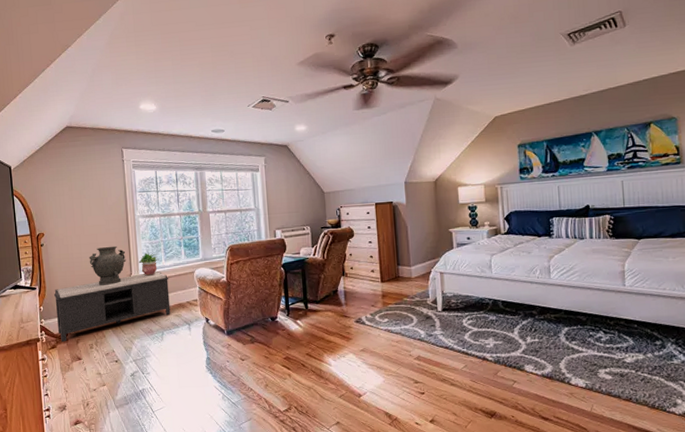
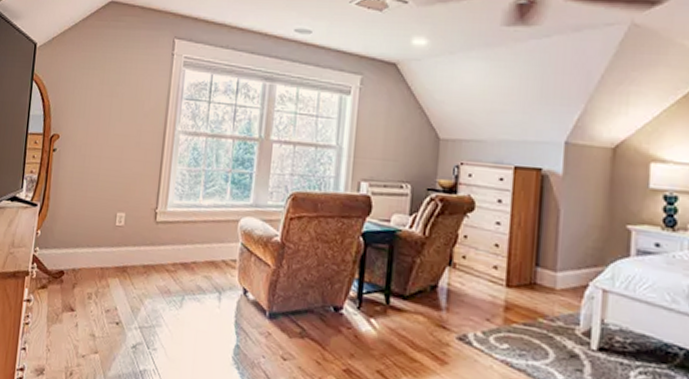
bench: present [53,271,171,342] -> none [53,210,205,283]
decorative urn: present [89,245,127,285] -> none [107,165,155,218]
potted plant: present [138,252,158,276] -> none [169,182,194,216]

